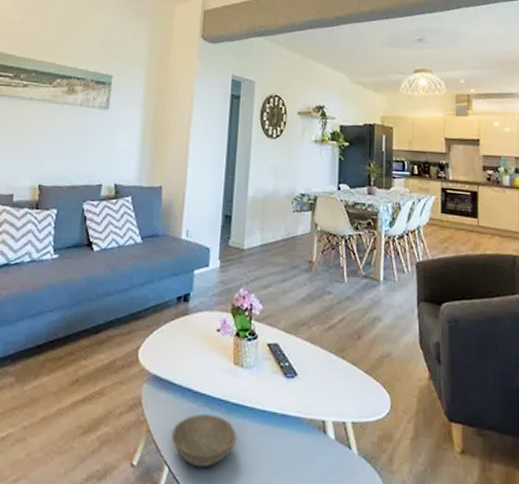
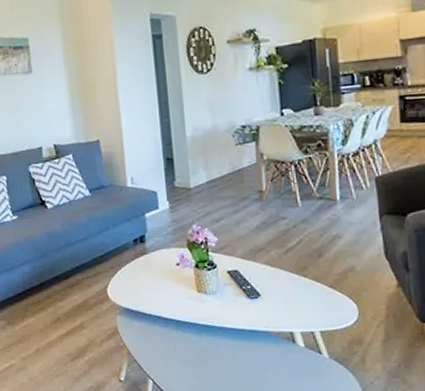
soup bowl: present [171,414,237,468] -> none [150,336,211,379]

